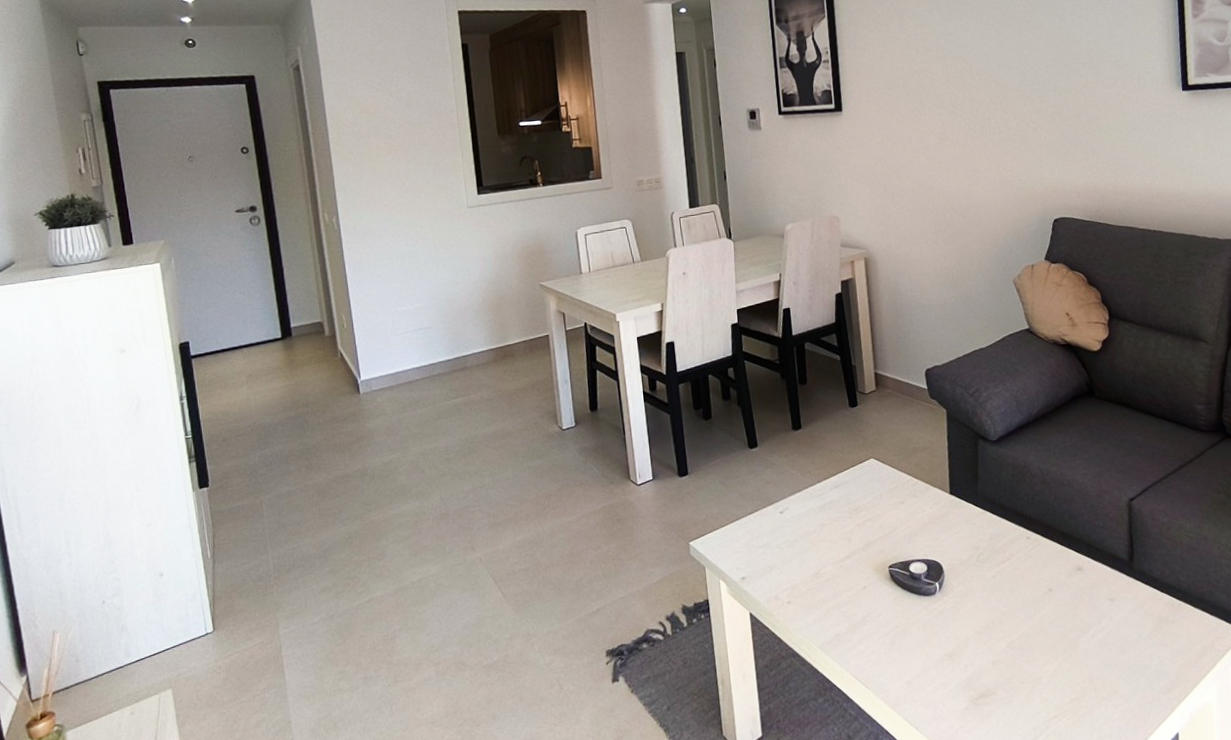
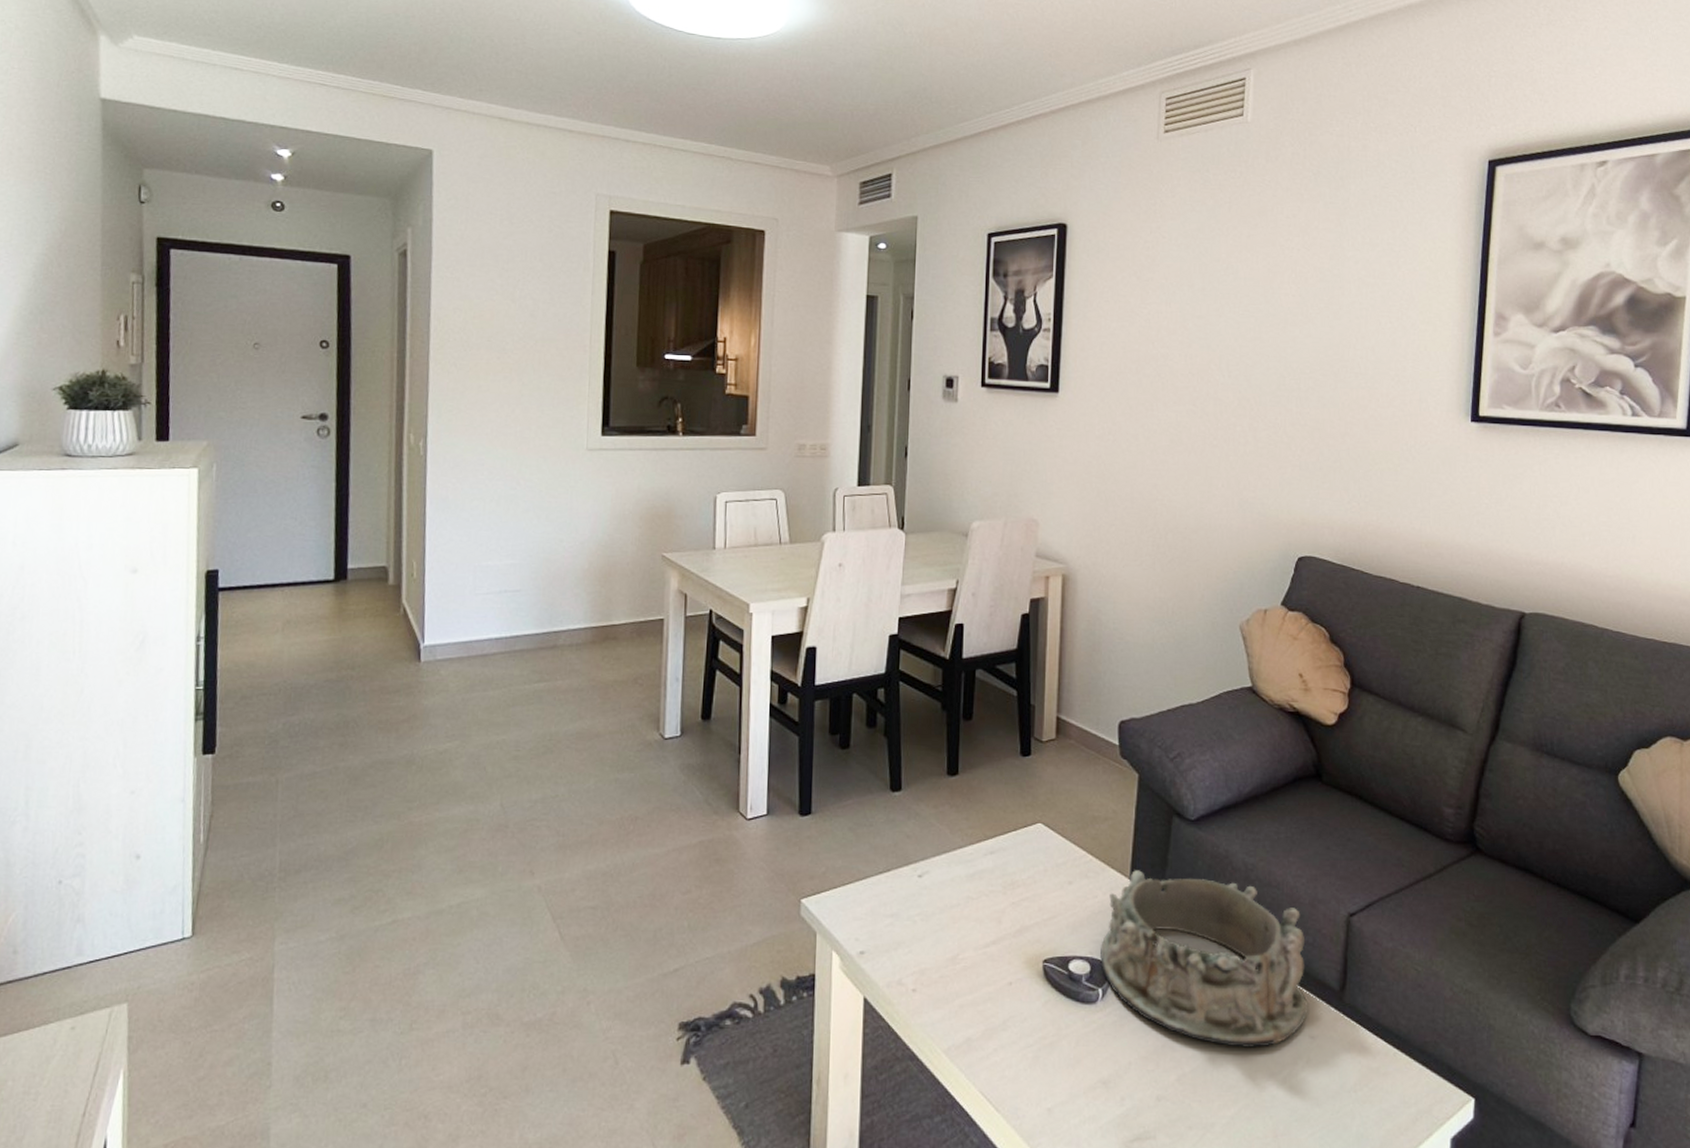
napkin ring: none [933,486,1106,616] -> present [1100,870,1308,1049]

